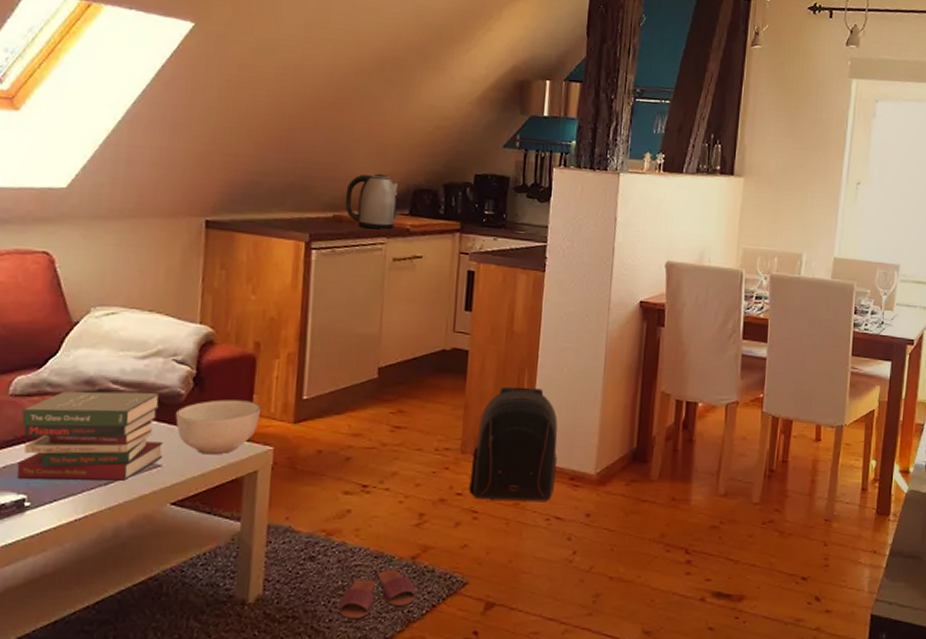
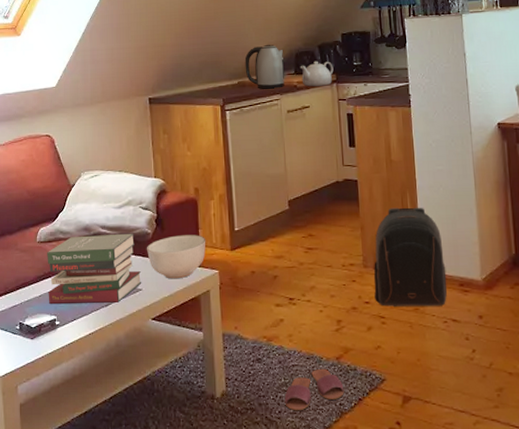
teapot: none [417,202,459,235] -> present [300,61,334,87]

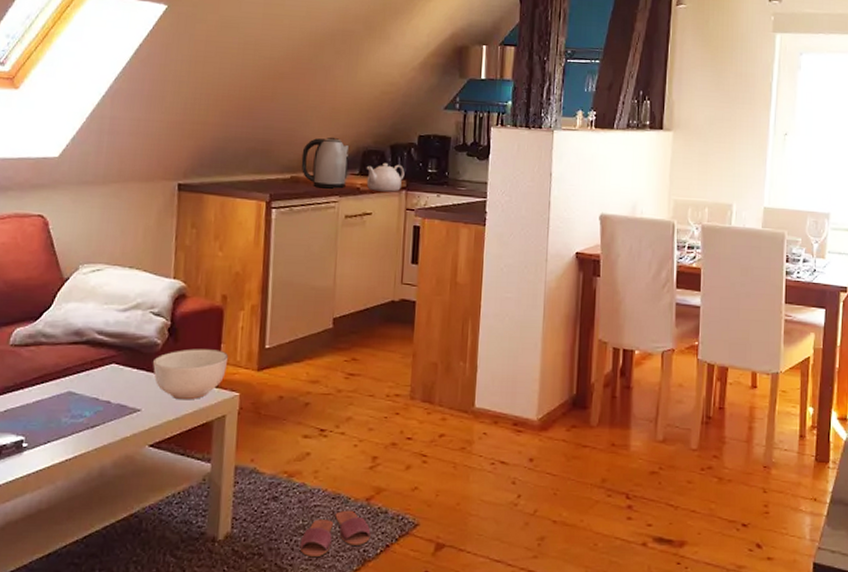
books: present [47,233,142,305] -> none [16,341,142,425]
backpack: present [373,207,448,307] -> none [418,335,501,446]

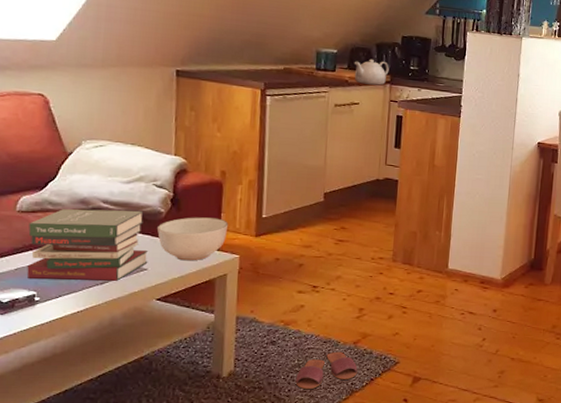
books: none [16,341,142,425] -> present [27,209,148,282]
kettle: present [301,136,349,189] -> none [293,33,338,81]

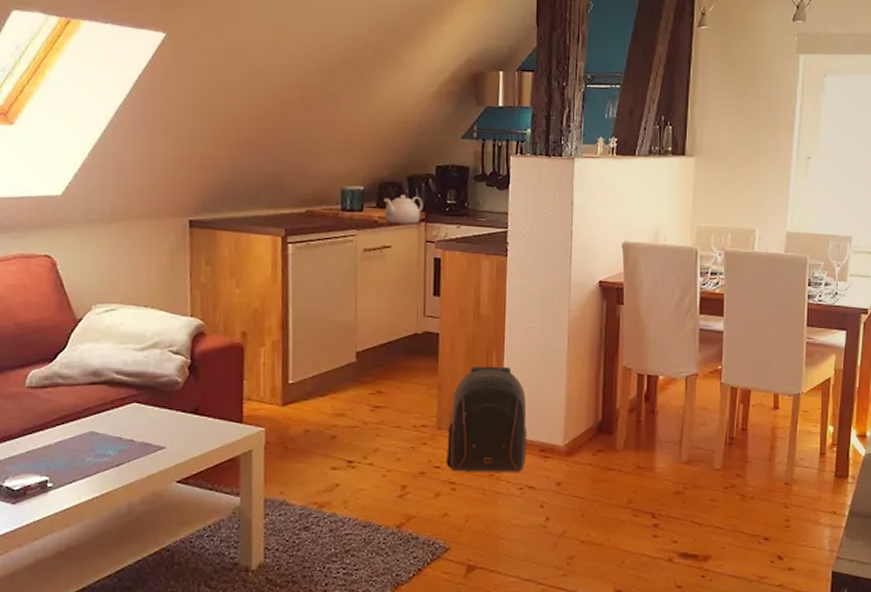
books: present [27,209,148,282] -> none [38,381,166,463]
bowl: present [156,217,229,261] -> none [174,386,252,437]
slippers: present [295,351,358,390] -> none [333,537,403,583]
backpack: none [399,209,471,300] -> present [446,366,527,472]

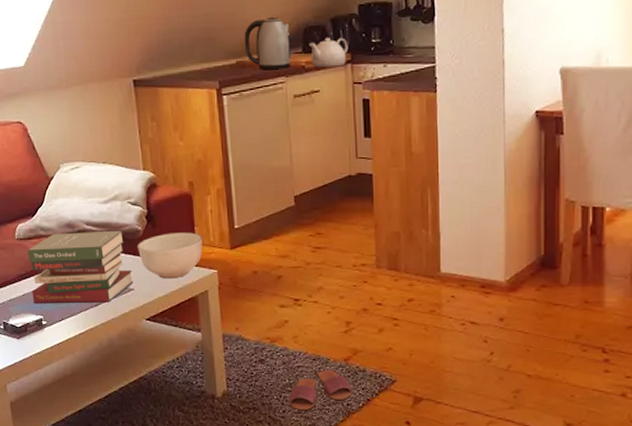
books: none [38,381,166,463] -> present [28,230,134,304]
bowl: none [174,386,252,437] -> present [137,232,203,279]
kettle: none [316,169,364,222] -> present [244,16,291,70]
slippers: none [333,537,403,583] -> present [289,369,352,411]
backpack: present [446,366,527,472] -> none [387,204,467,308]

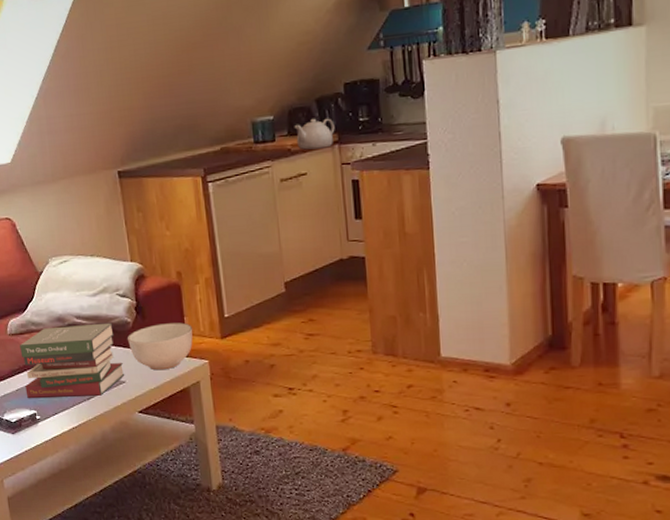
kettle: present [244,16,291,70] -> none [227,100,276,156]
slippers: present [289,369,352,411] -> none [286,460,352,503]

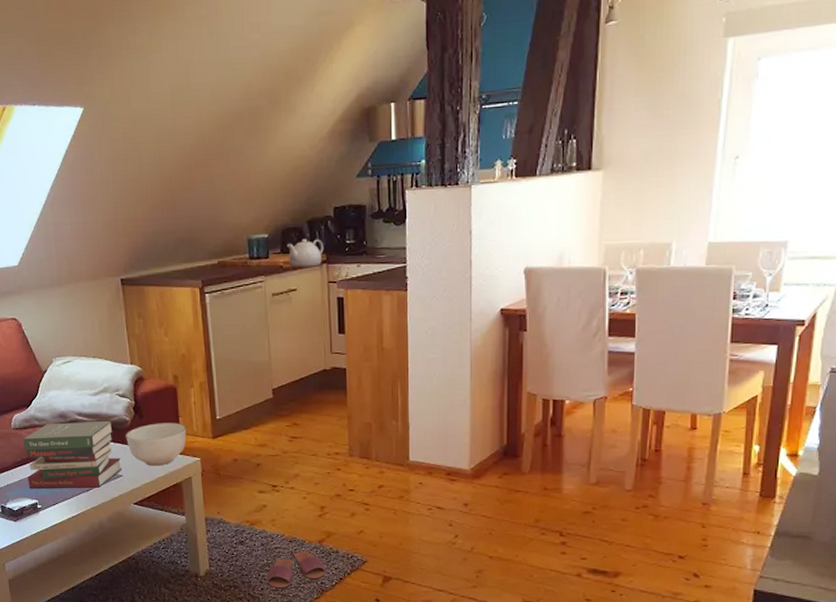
slippers: none [286,460,352,503] -> present [267,550,326,589]

